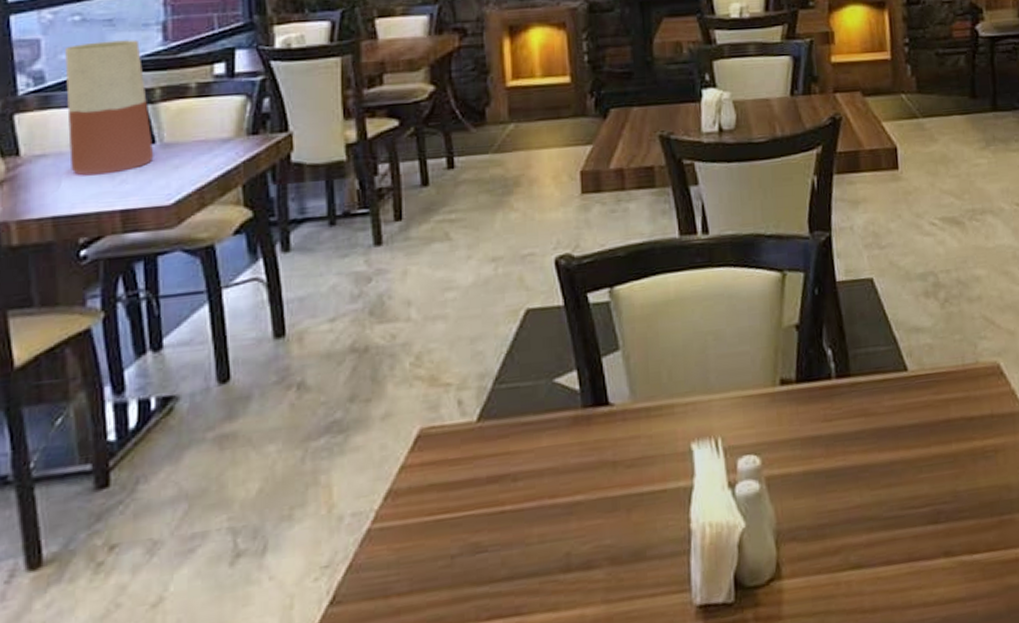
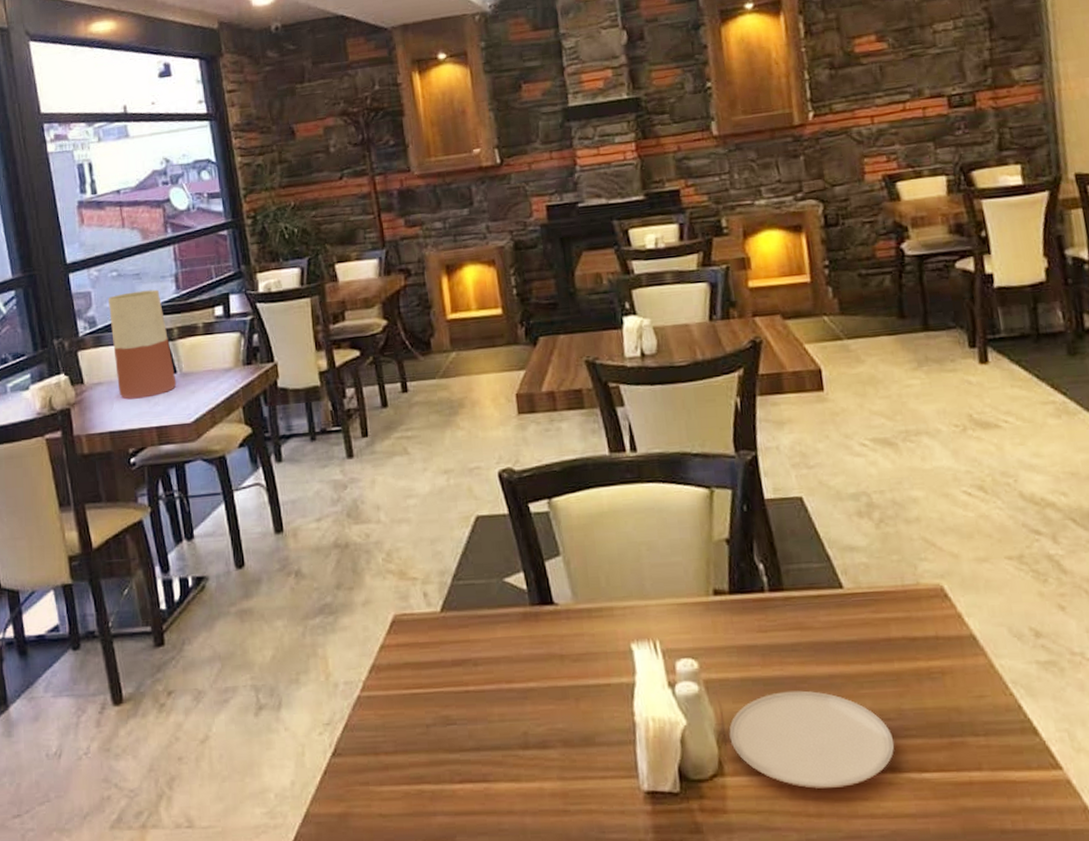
plate: none [788,479,949,583] -> present [729,690,895,789]

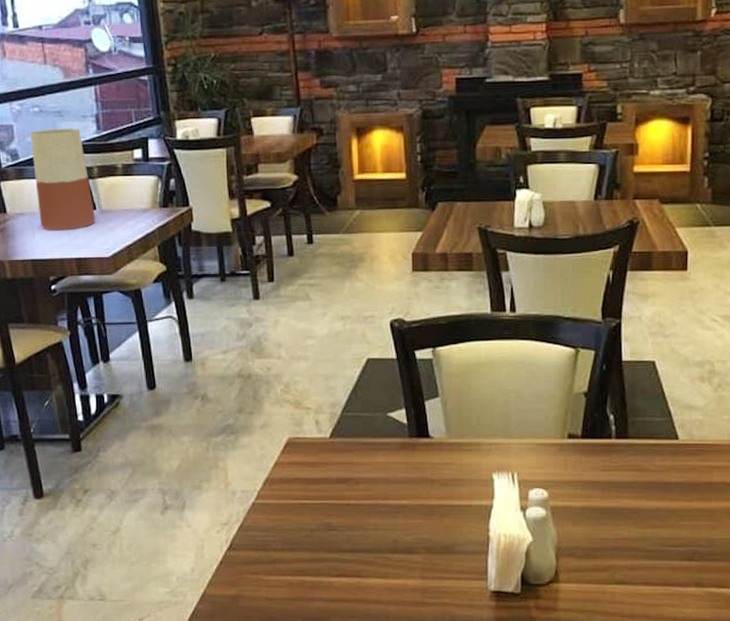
plate: present [729,690,895,789] -> none [567,519,702,597]

